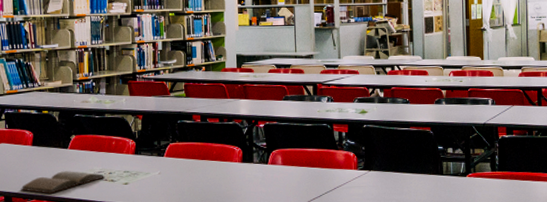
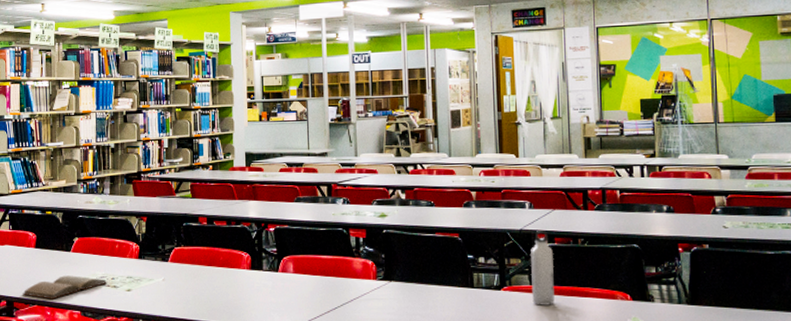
water bottle: none [492,123,512,189] -> present [531,229,555,305]

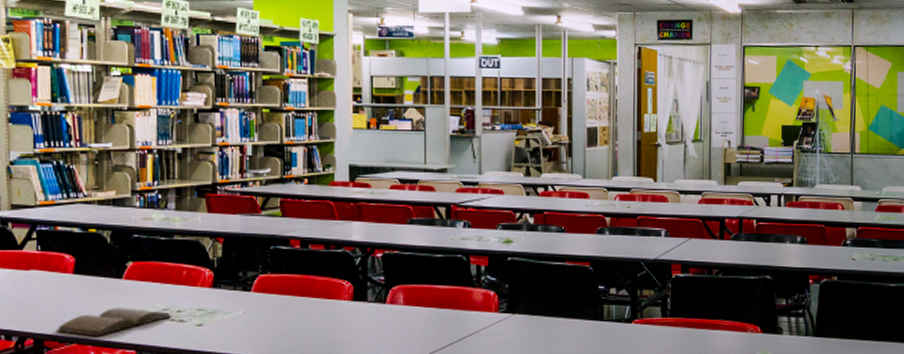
water bottle: present [531,229,555,305] -> none [663,259,687,339]

